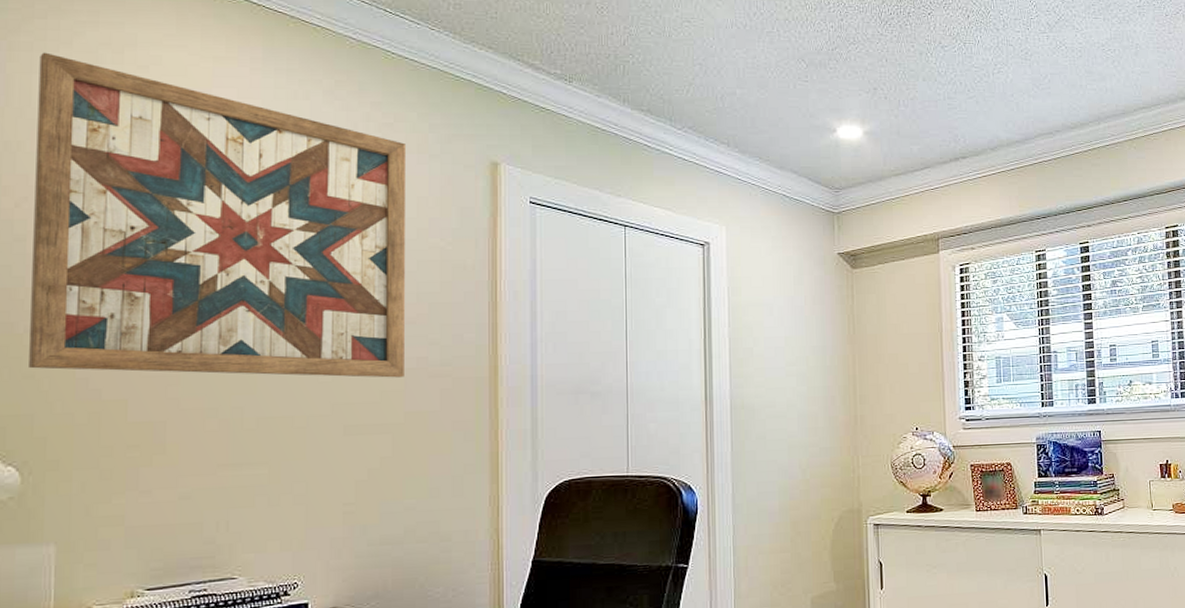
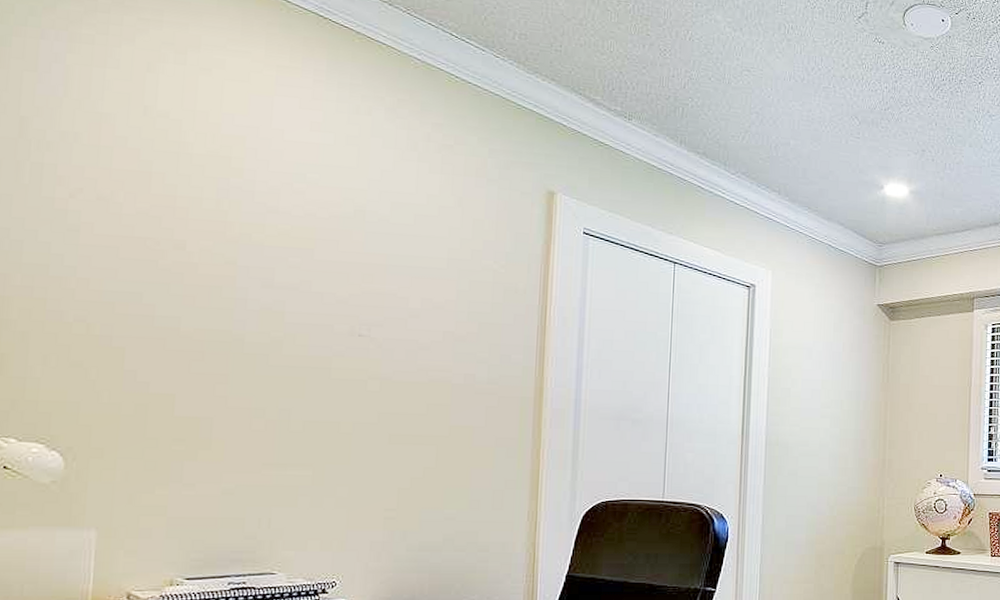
wall art: present [29,52,407,378] -> none [77,46,465,392]

